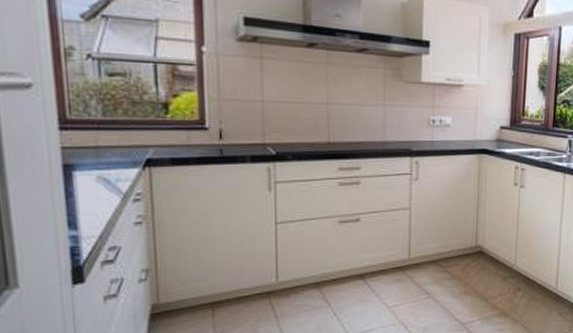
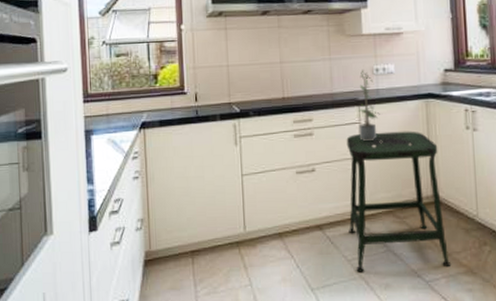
stool: none [391,184,487,318] -> present [346,131,452,272]
potted plant: none [409,120,433,193] -> present [358,70,380,142]

